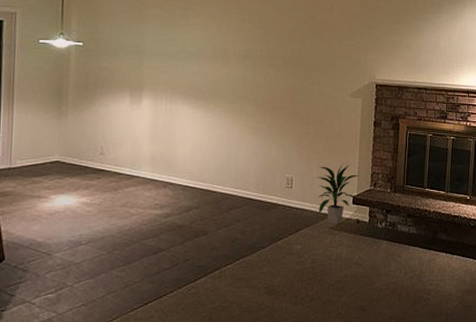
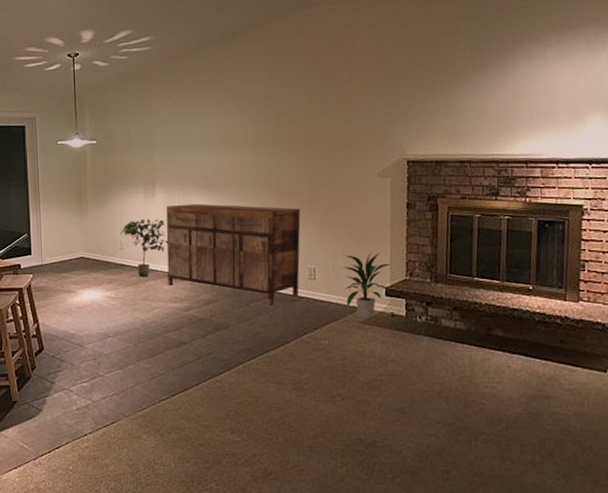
potted plant: none [102,125,152,183] -> present [120,219,168,278]
sideboard: none [149,112,282,211] -> present [166,203,301,304]

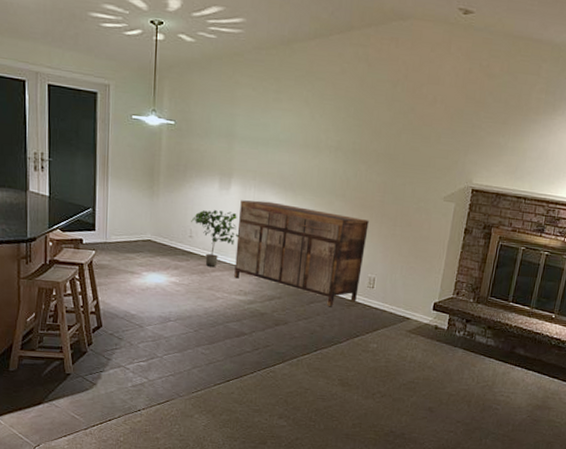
indoor plant: present [342,252,393,319] -> none [398,269,443,329]

